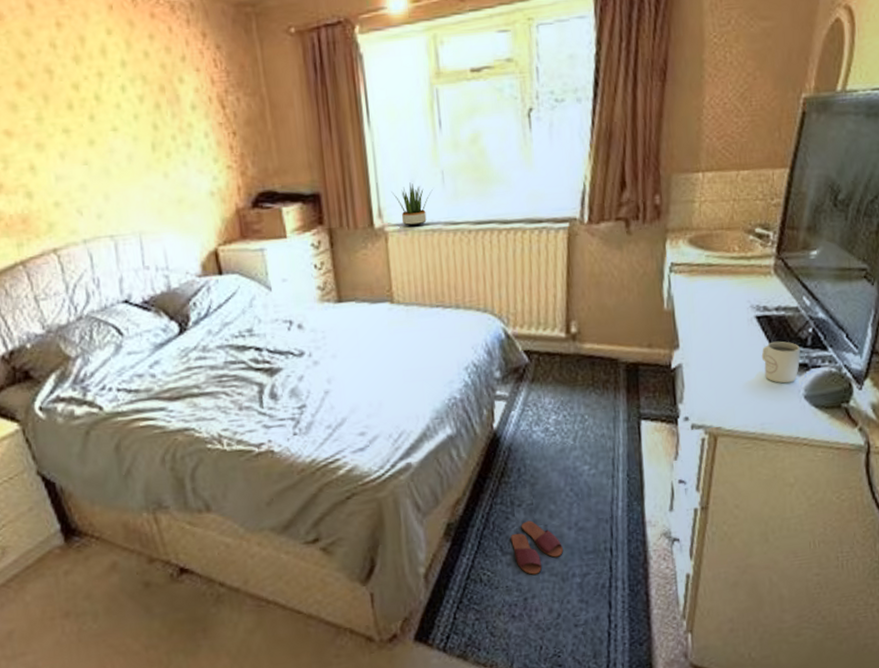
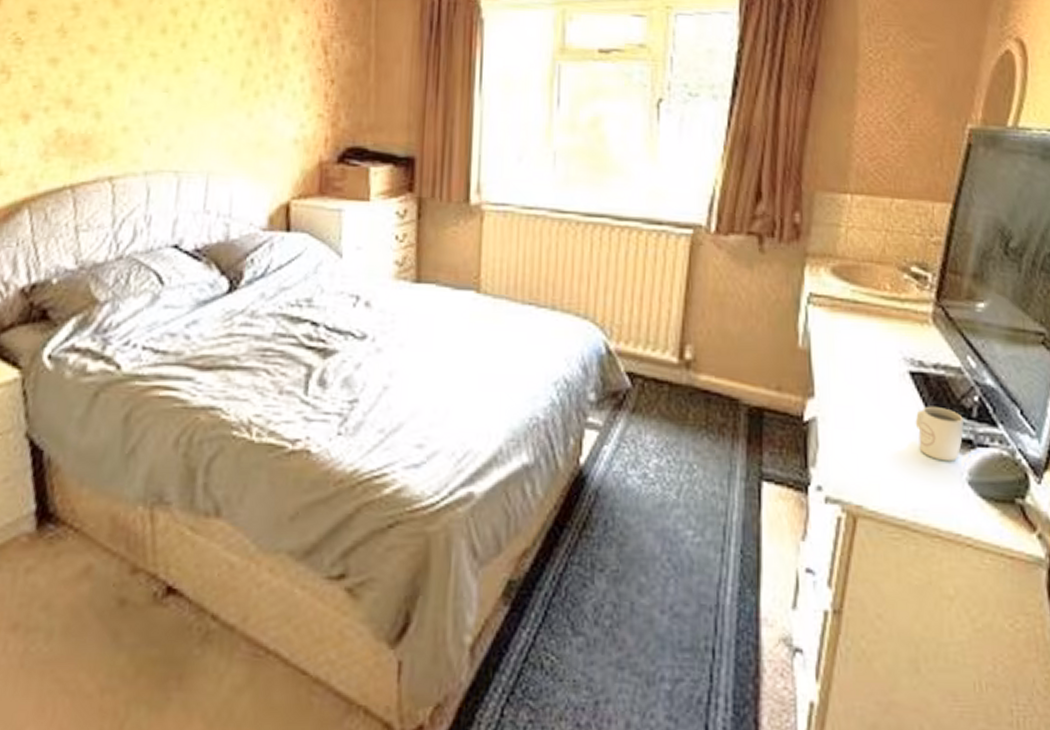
potted plant: present [391,182,433,227] -> none [494,159,541,209]
slippers: present [511,520,563,575] -> none [586,593,651,669]

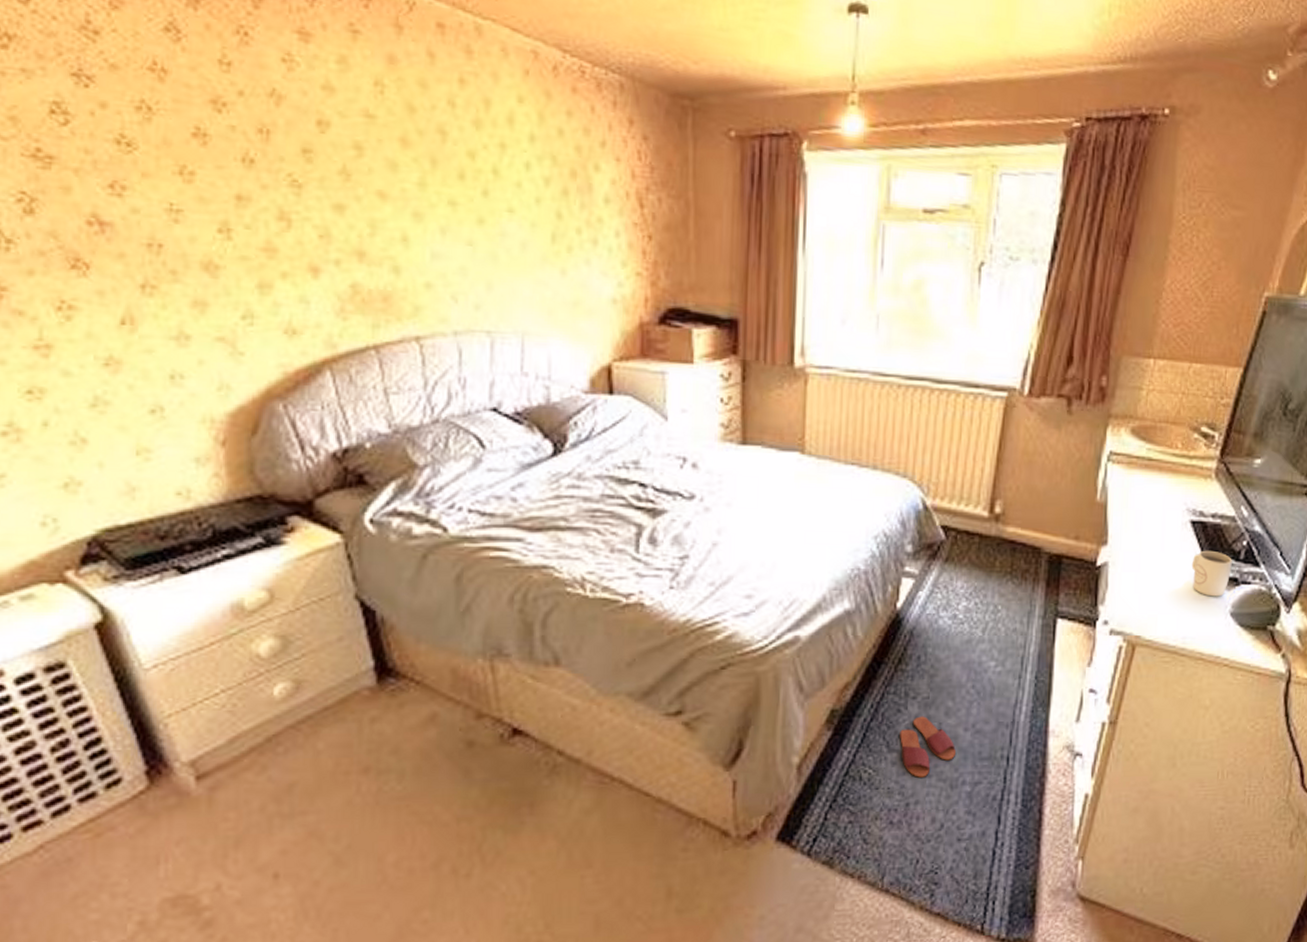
slippers: none [586,593,651,669] -> present [900,716,956,778]

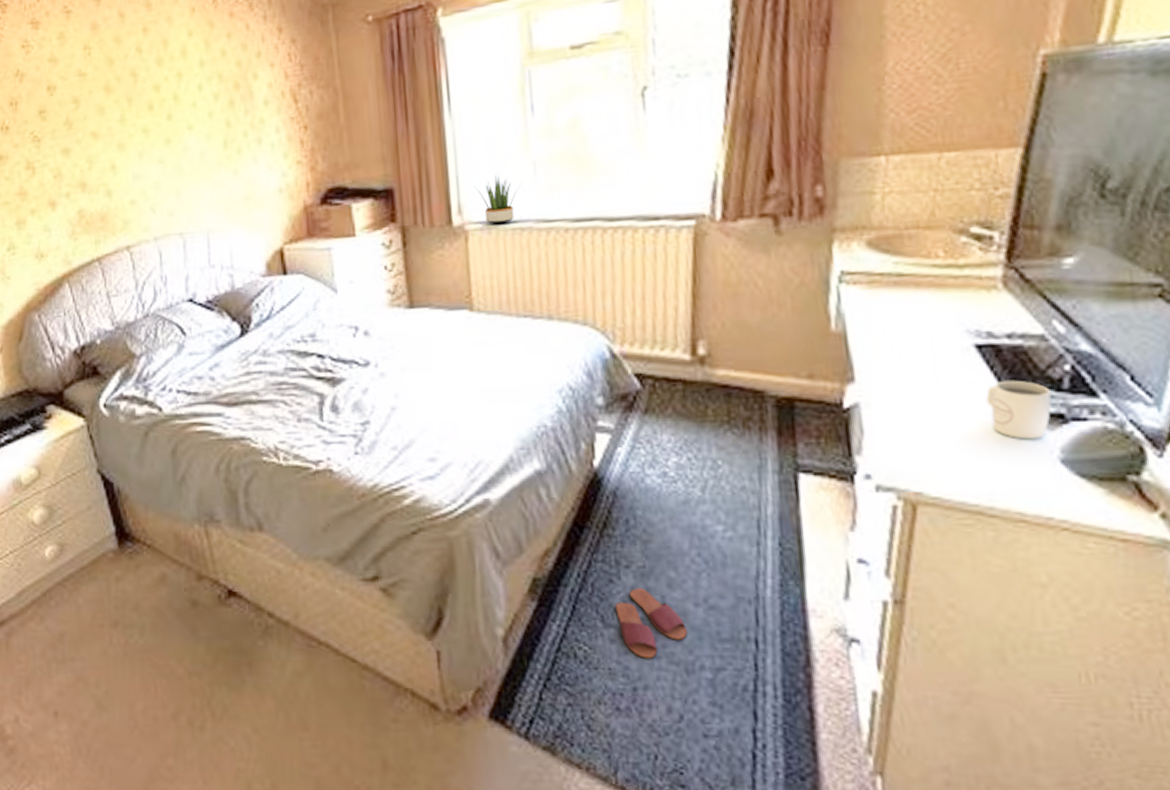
potted plant: none [818,322,865,372] -> present [473,175,522,225]

